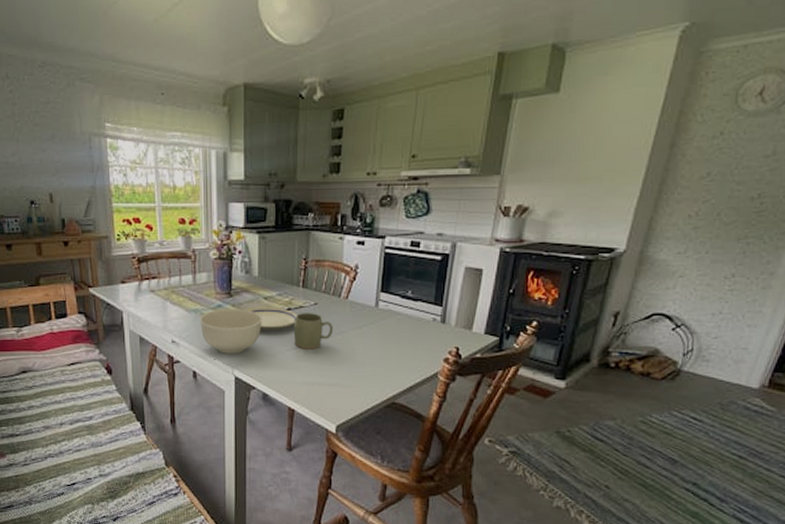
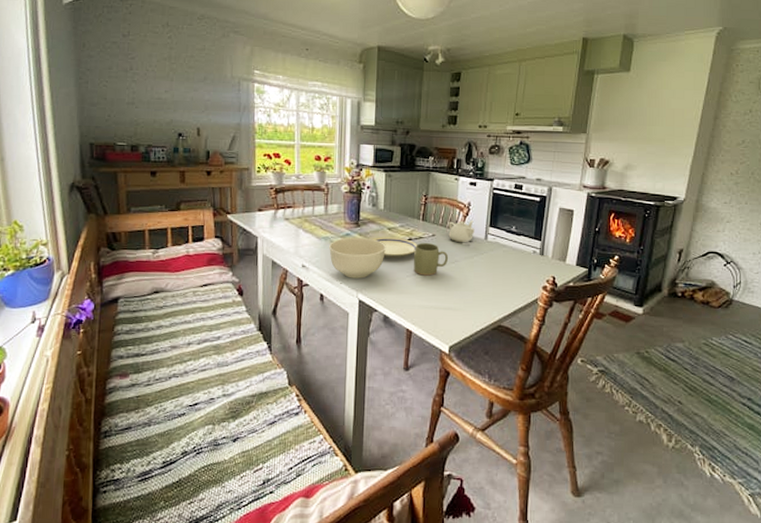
teapot: none [333,284,363,312] -> present [448,219,475,243]

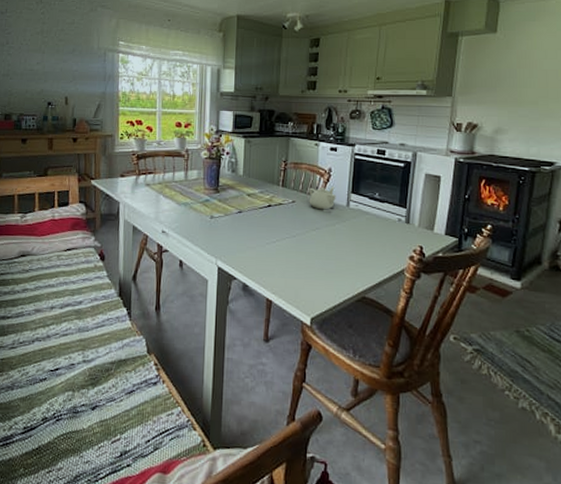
bowl: present [329,237,386,279] -> none [189,203,245,245]
plate: present [372,237,418,258] -> none [231,203,278,225]
mug: present [413,243,448,276] -> none [273,209,308,244]

